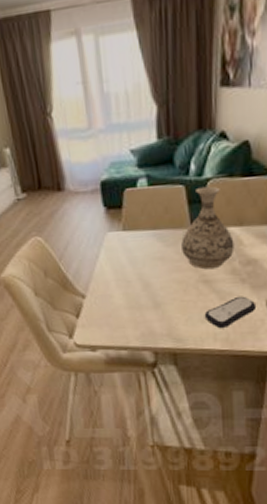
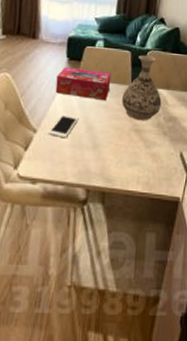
tissue box: none [96,217,165,253] -> present [55,66,112,101]
cell phone: none [99,272,132,300] -> present [48,113,79,138]
remote control: present [204,296,255,329] -> none [132,146,172,173]

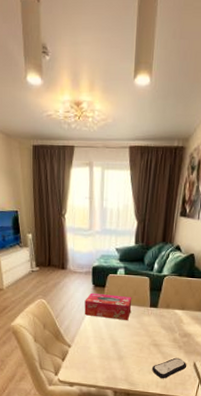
cell phone: present [48,113,79,138] -> none [81,331,106,351]
vase: present [121,55,162,121] -> none [141,280,177,337]
remote control: none [132,146,172,173] -> present [151,357,186,379]

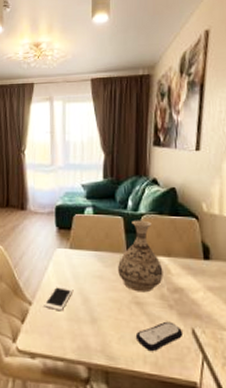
cell phone: none [81,331,106,351] -> present [44,284,74,310]
tissue box: present [84,292,132,321] -> none [47,236,104,271]
vase: none [141,280,177,337] -> present [117,220,163,293]

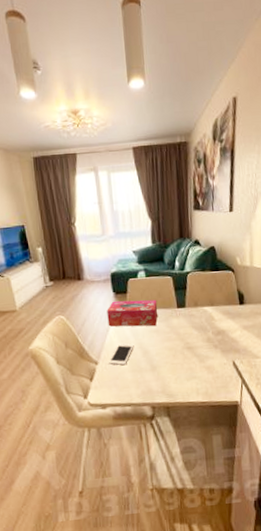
tissue box: none [47,236,104,271] -> present [107,300,158,327]
vase: present [117,220,163,293] -> none [170,277,209,339]
remote control: present [135,321,182,352] -> none [189,358,226,385]

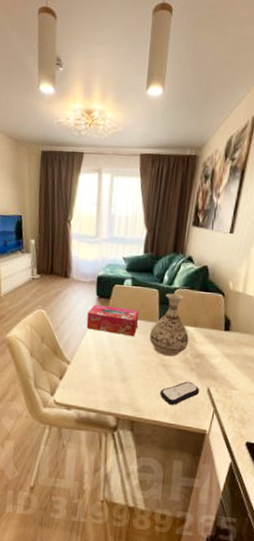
cell phone: present [109,343,134,365] -> none [81,347,109,370]
vase: none [170,277,209,339] -> present [149,293,189,357]
remote control: none [189,358,226,385] -> present [159,381,199,406]

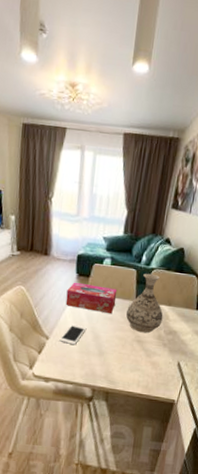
cell phone: none [81,347,109,370] -> present [59,323,87,345]
remote control: present [159,381,199,406] -> none [133,356,170,378]

